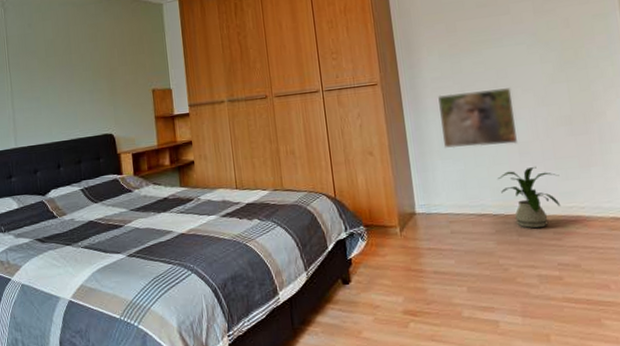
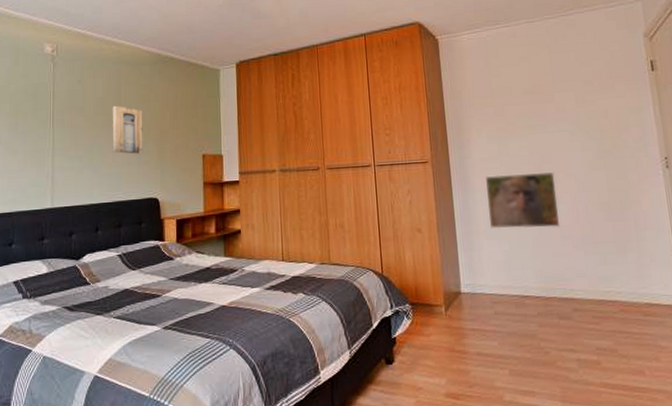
wall art: none [62,46,96,93] -> present [112,105,143,154]
house plant: present [498,166,561,229] -> none [541,250,599,312]

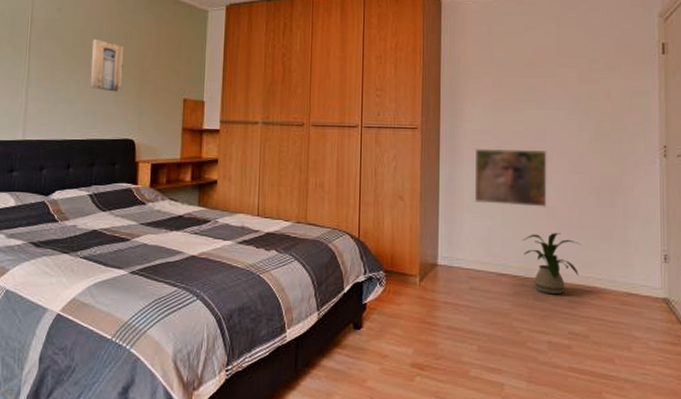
house plant: none [541,250,599,312] -> present [523,232,582,295]

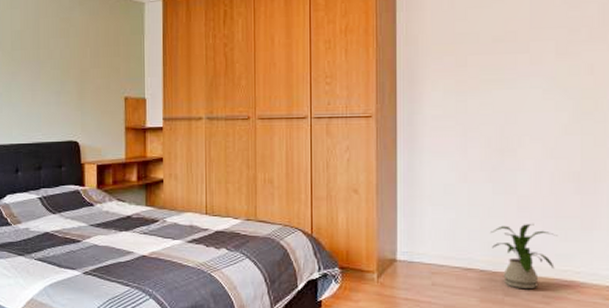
wall art: present [89,39,124,92] -> none [30,40,63,94]
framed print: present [474,148,547,208] -> none [436,134,519,198]

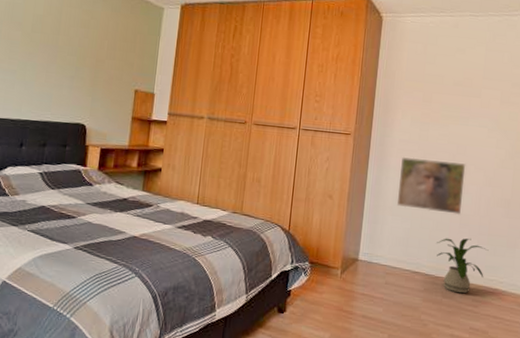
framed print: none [436,134,519,198] -> present [396,156,466,216]

